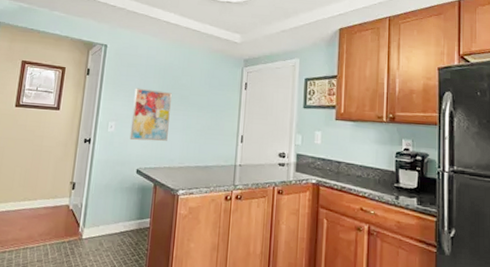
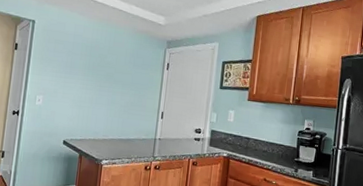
wall art: present [129,88,172,142] -> none [57,64,98,115]

